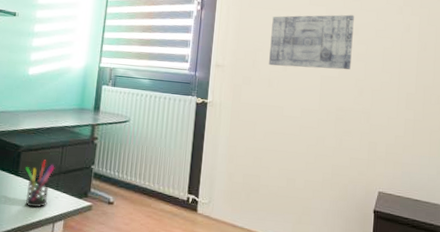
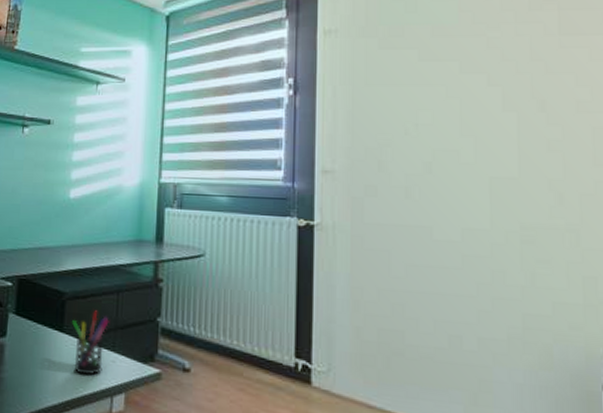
wall art: present [269,14,354,70] -> none [403,82,538,167]

